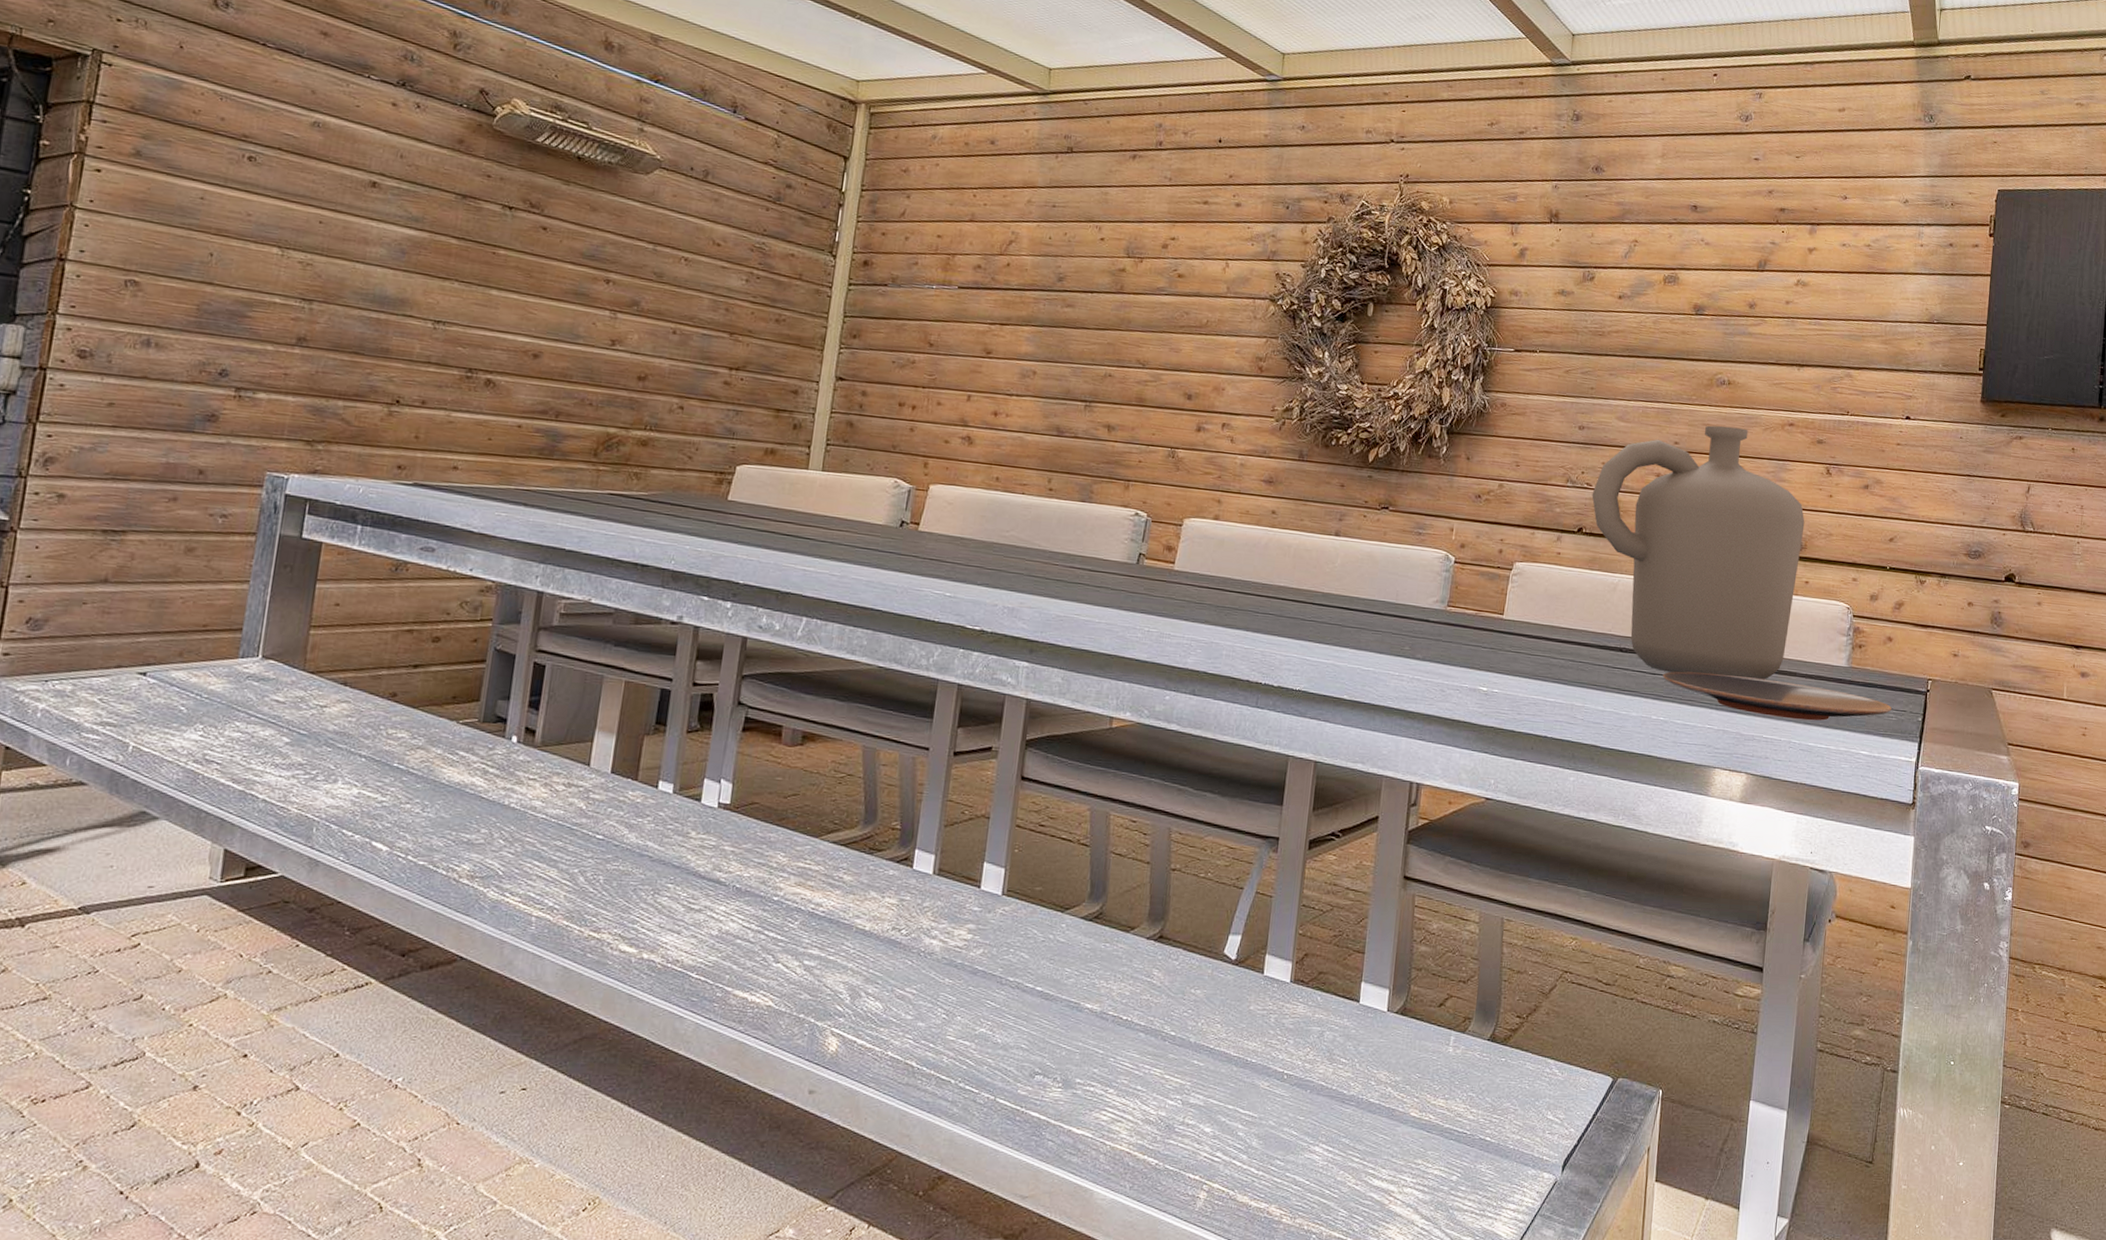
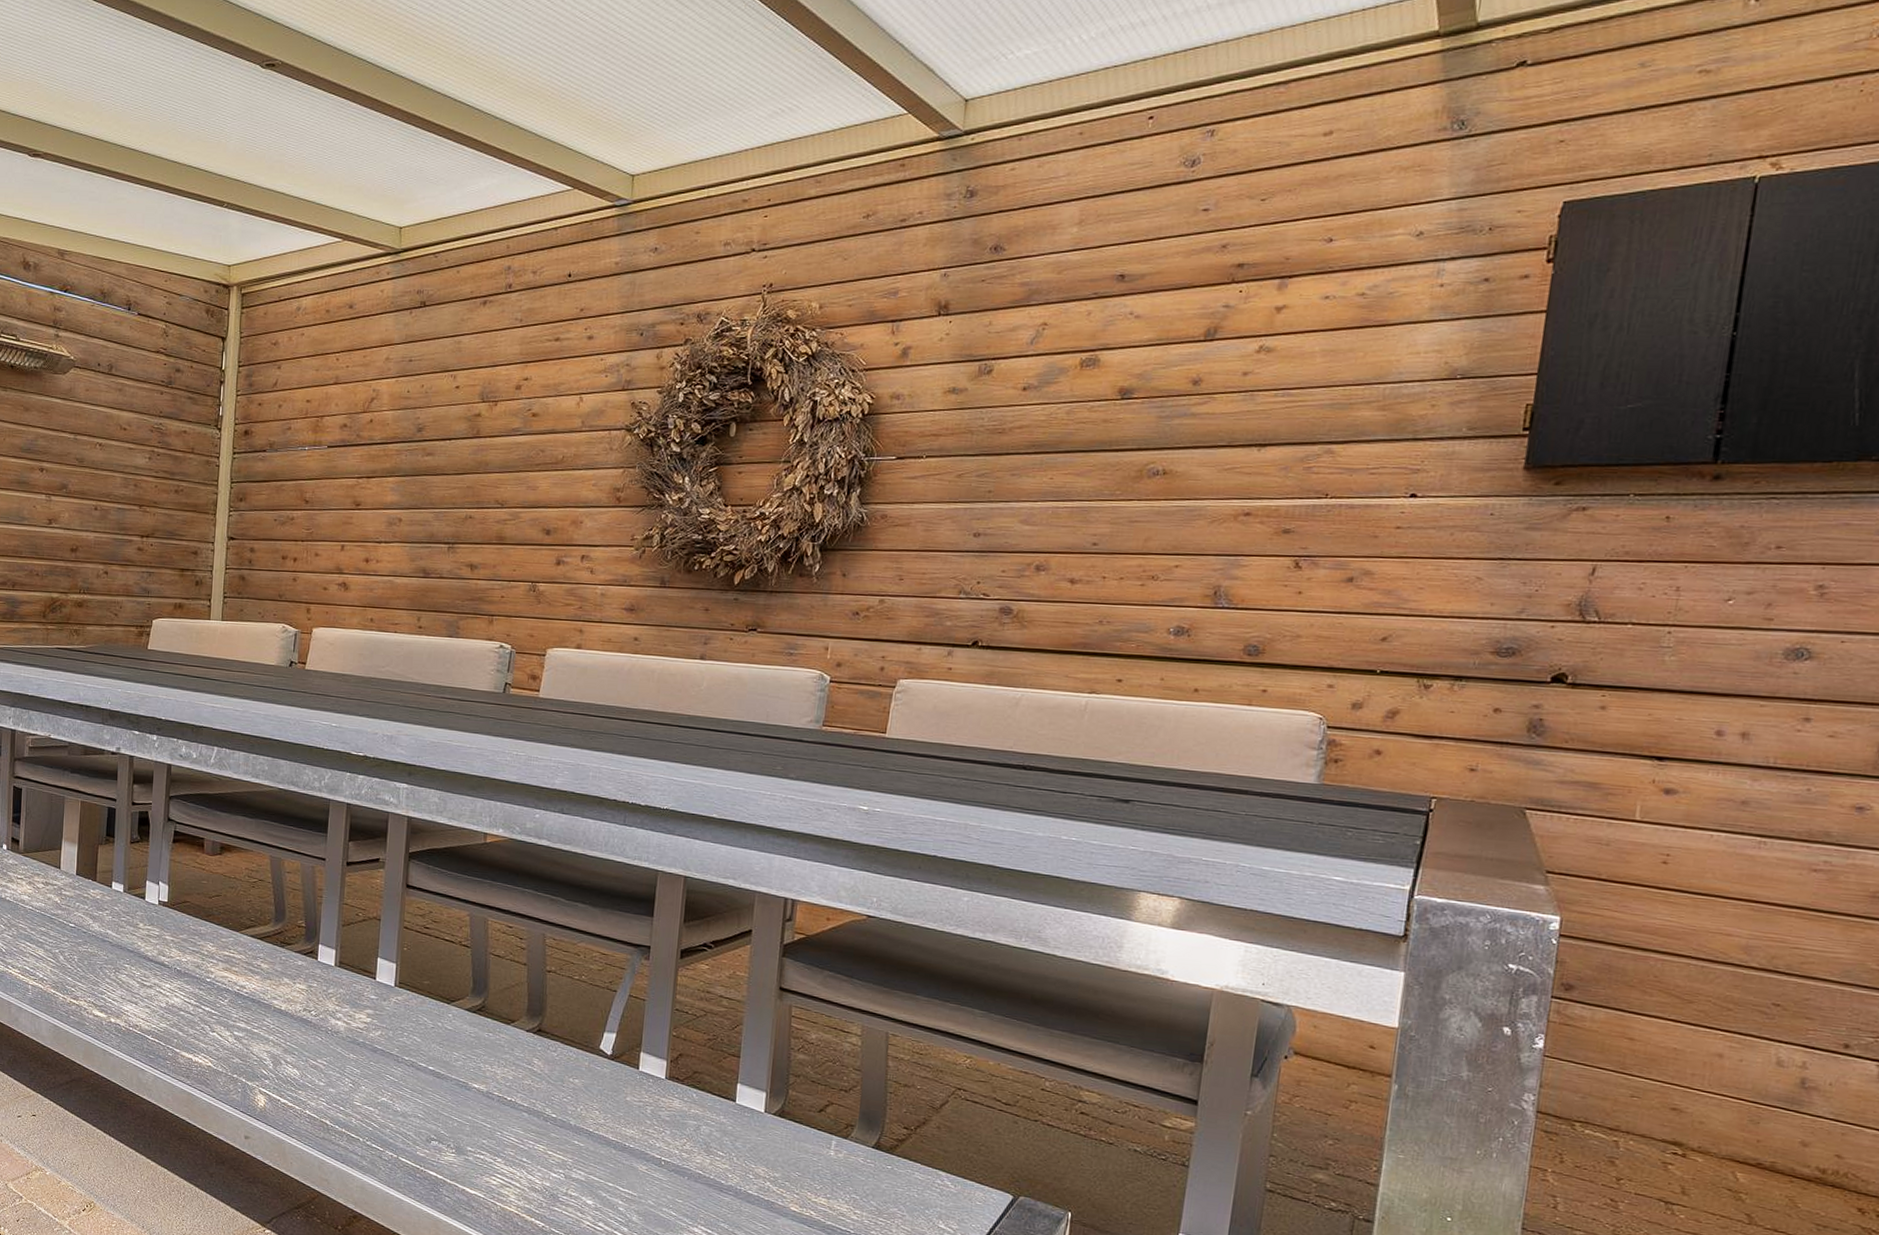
water jug: present [1591,425,1805,680] -> none [989,521,1264,799]
plate: present [1662,671,1892,721] -> none [1075,789,1378,843]

